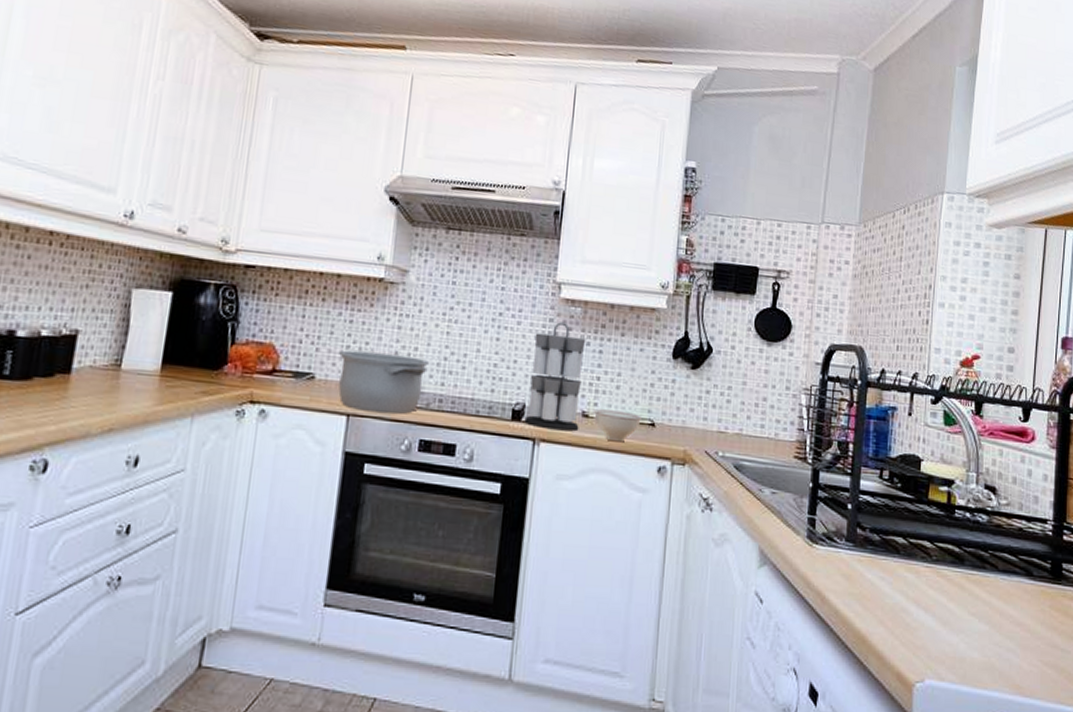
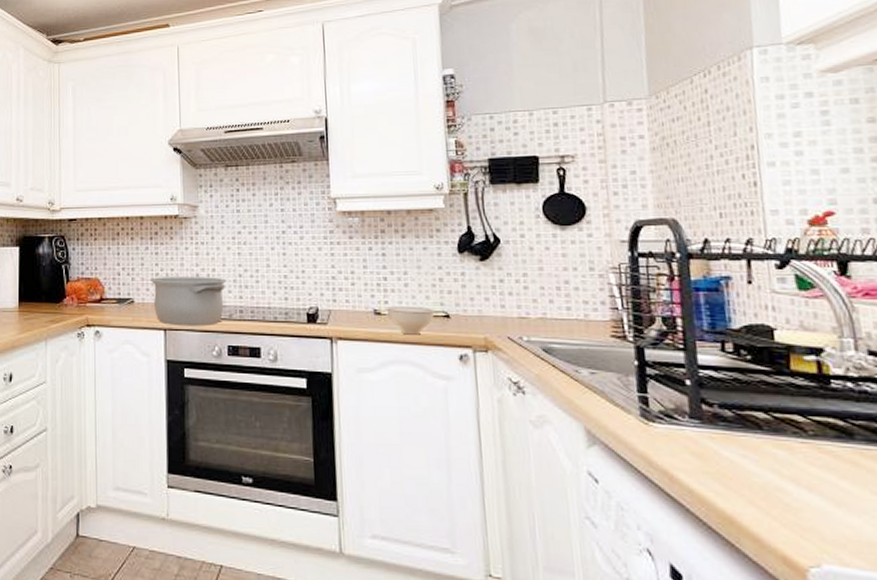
spice rack: present [524,322,586,432] -> none [318,232,373,329]

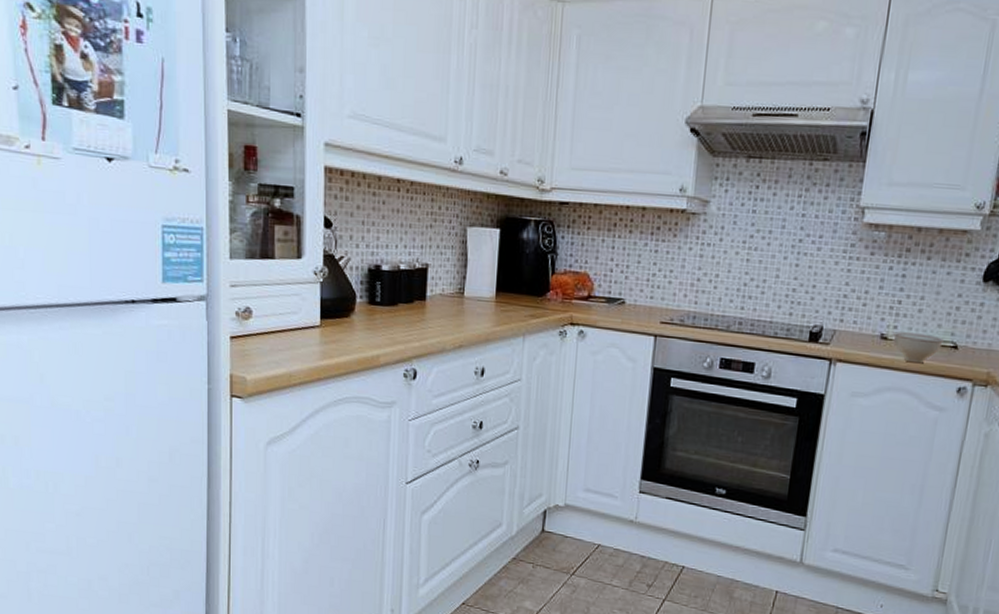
cooking pot: present [151,277,226,327] -> none [646,277,729,336]

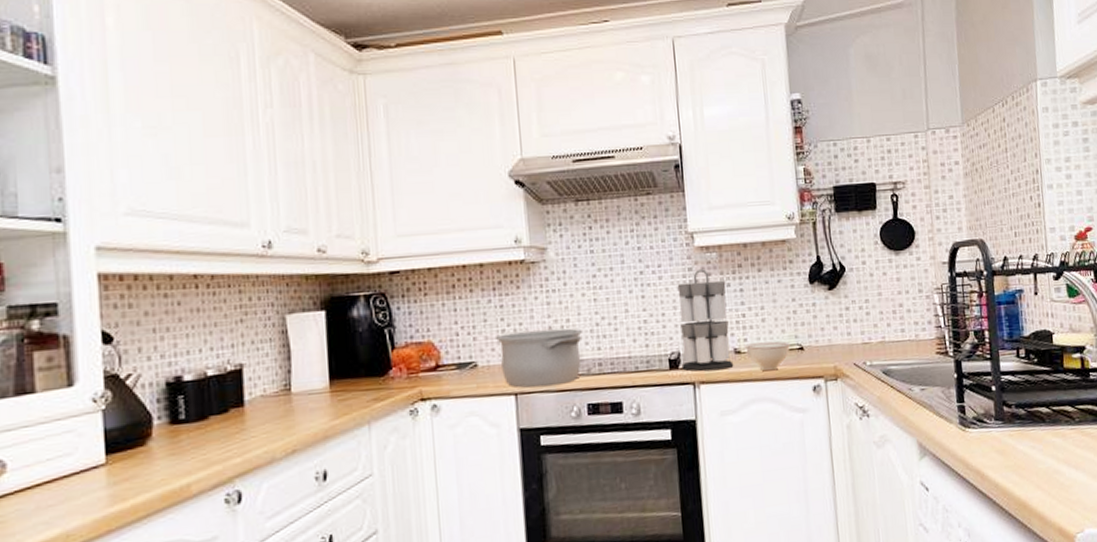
cooking pot: none [646,277,729,336] -> present [496,328,582,389]
spice rack: none [821,247,889,353] -> present [677,269,734,373]

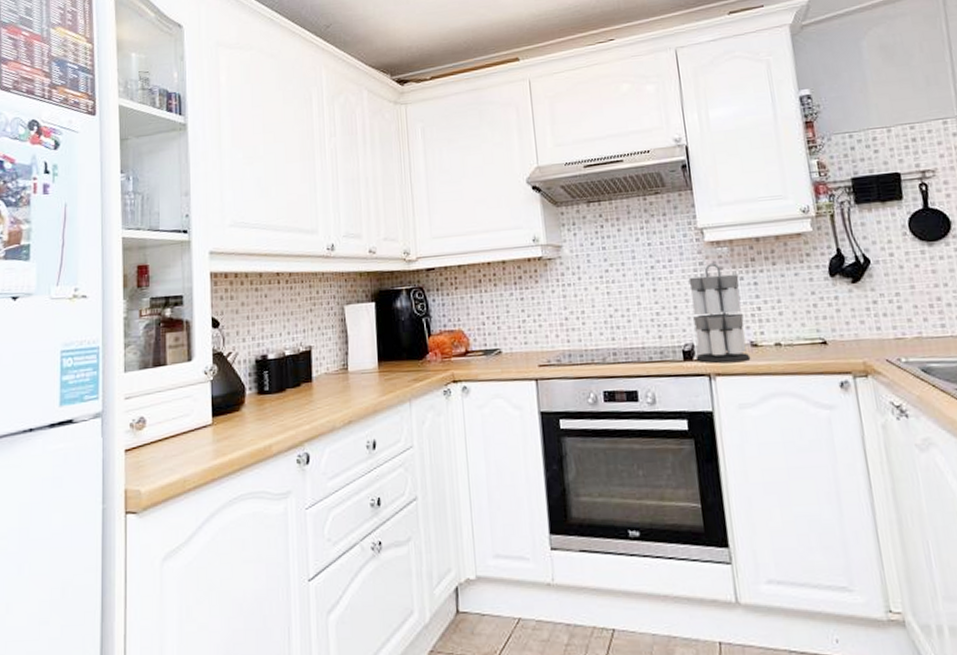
cooking pot: present [496,328,582,389] -> none [518,319,597,375]
bowl: present [745,340,790,372] -> none [762,334,812,366]

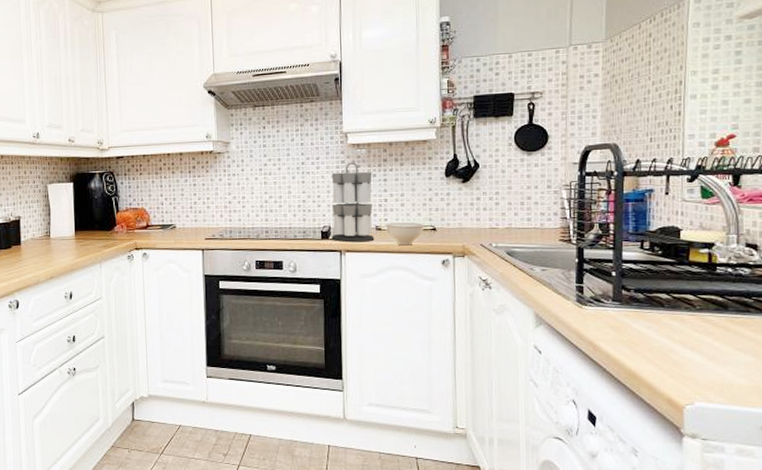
bowl: none [762,334,812,366] -> present [385,221,424,246]

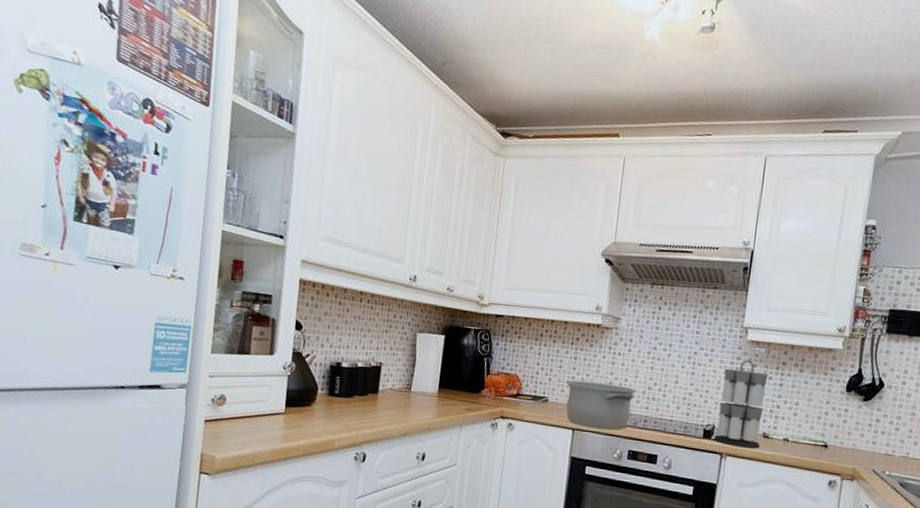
cooking pot: none [190,203,254,247] -> present [566,380,636,431]
bowl: present [385,221,424,246] -> none [773,431,816,460]

